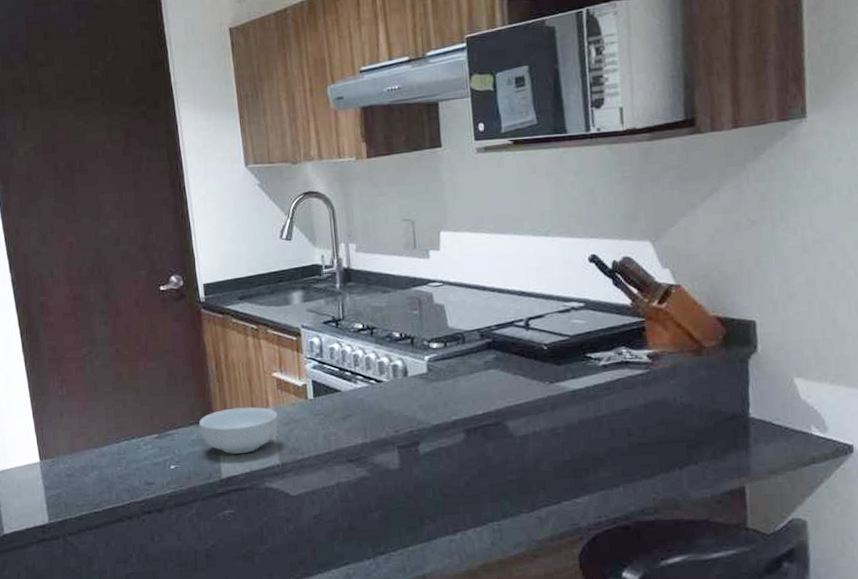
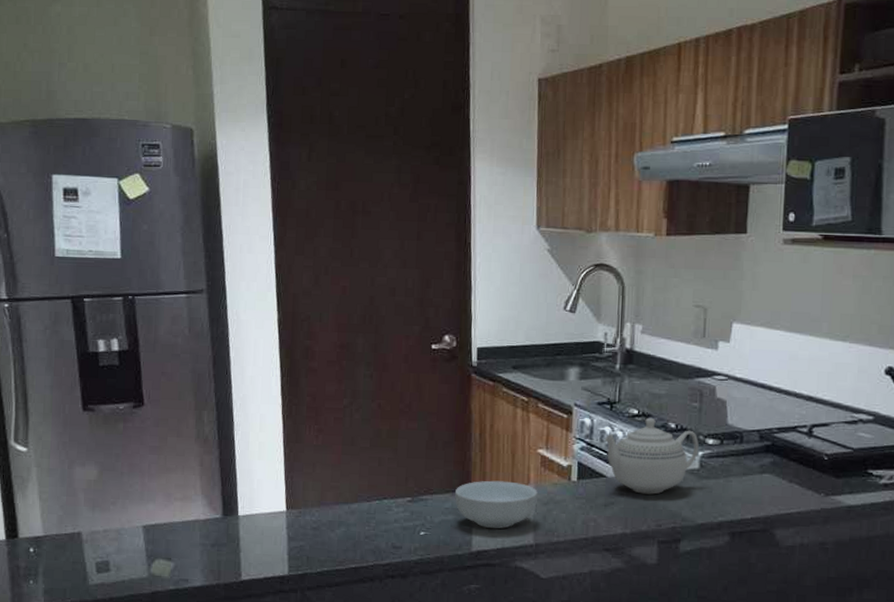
teapot: none [334,329,425,403] -> present [604,417,699,495]

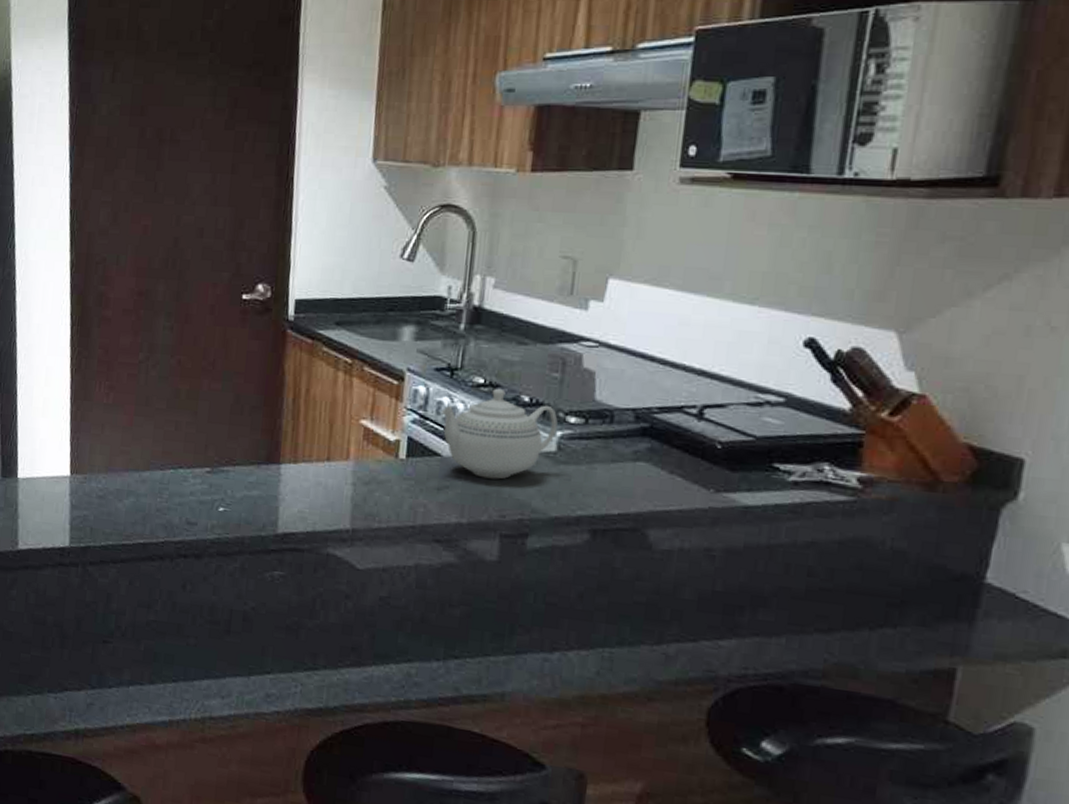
cereal bowl: present [455,480,538,529] -> none [260,453,358,509]

